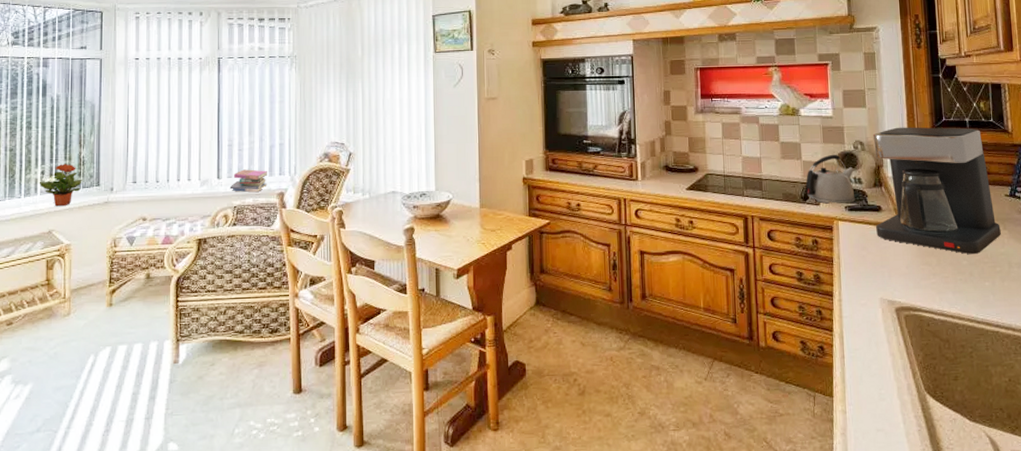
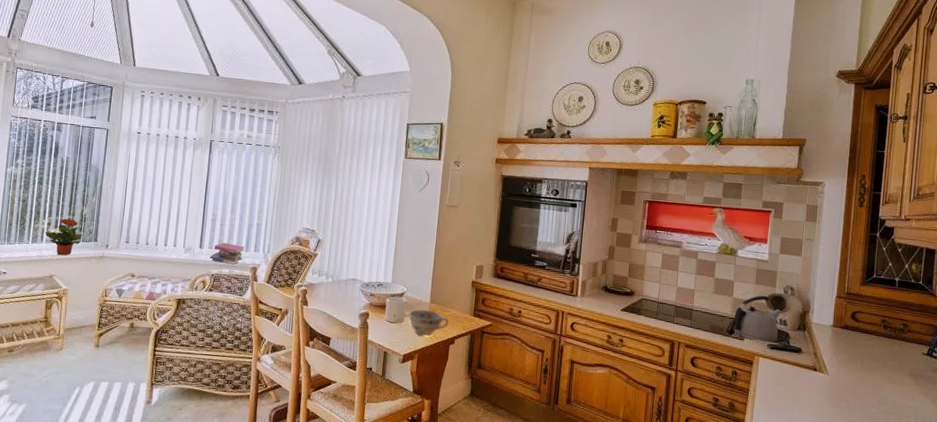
mug: none [431,205,463,235] -> present [384,296,414,323]
teacup: none [459,215,502,245] -> present [409,309,449,337]
coffee maker: present [872,127,1001,254] -> none [793,278,913,404]

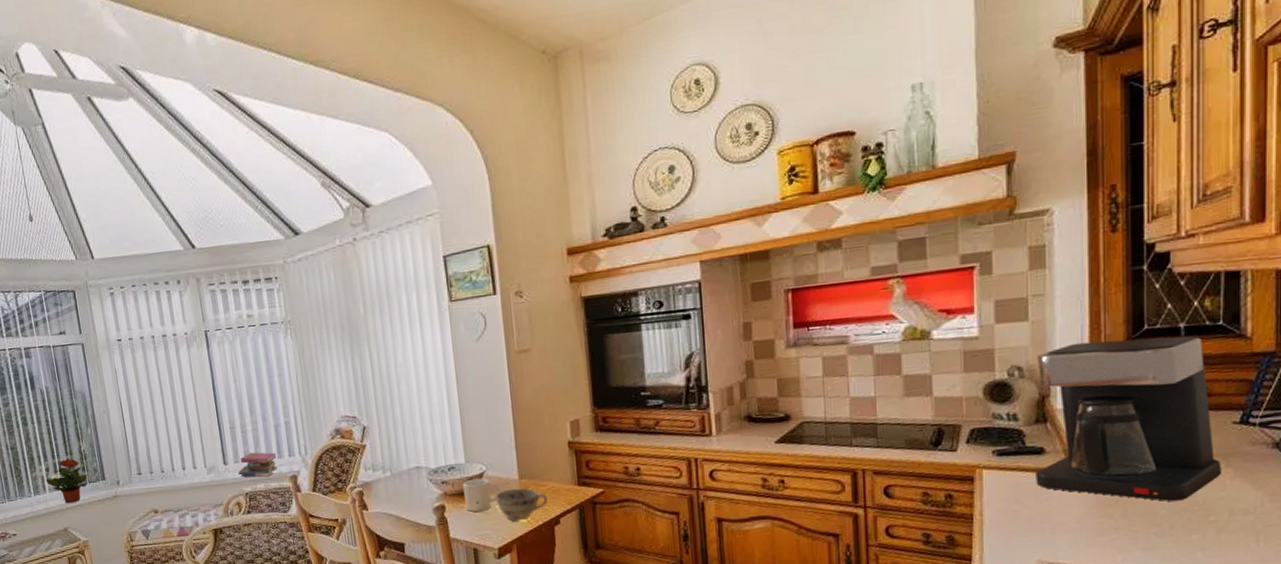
kettle: present [732,295,782,342] -> none [937,385,1008,449]
coffee maker: none [793,278,913,404] -> present [1036,336,1221,501]

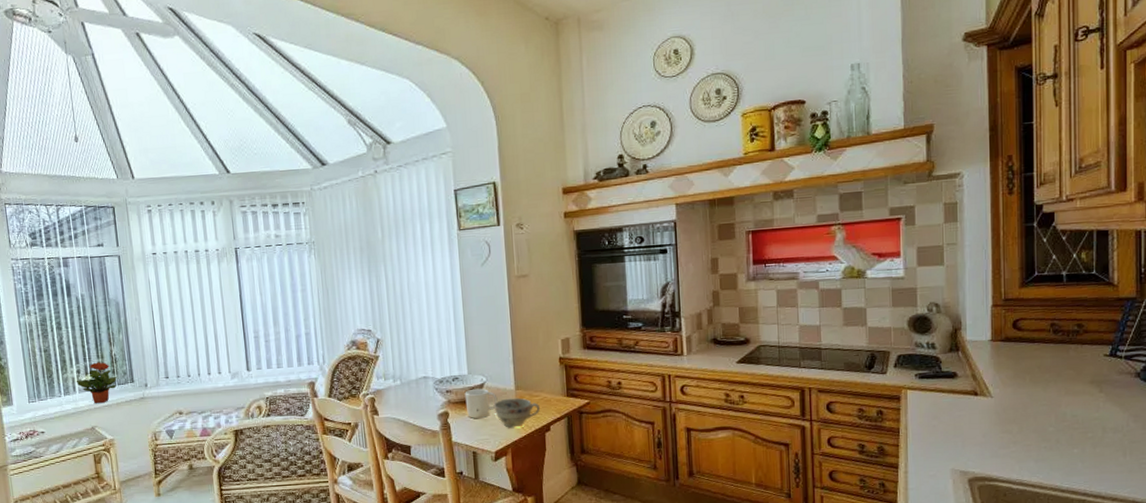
books: present [238,452,278,477] -> none [260,360,297,383]
coffee maker: present [1036,336,1221,501] -> none [950,282,1096,420]

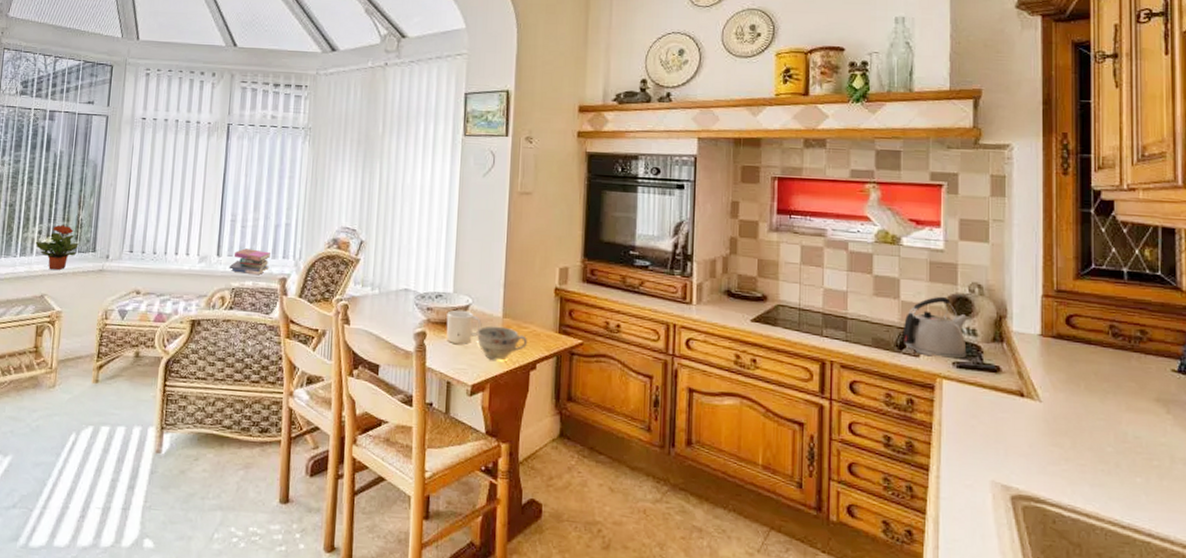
books: none [260,360,297,383] -> present [229,248,270,276]
kettle: none [870,318,928,372] -> present [902,296,968,358]

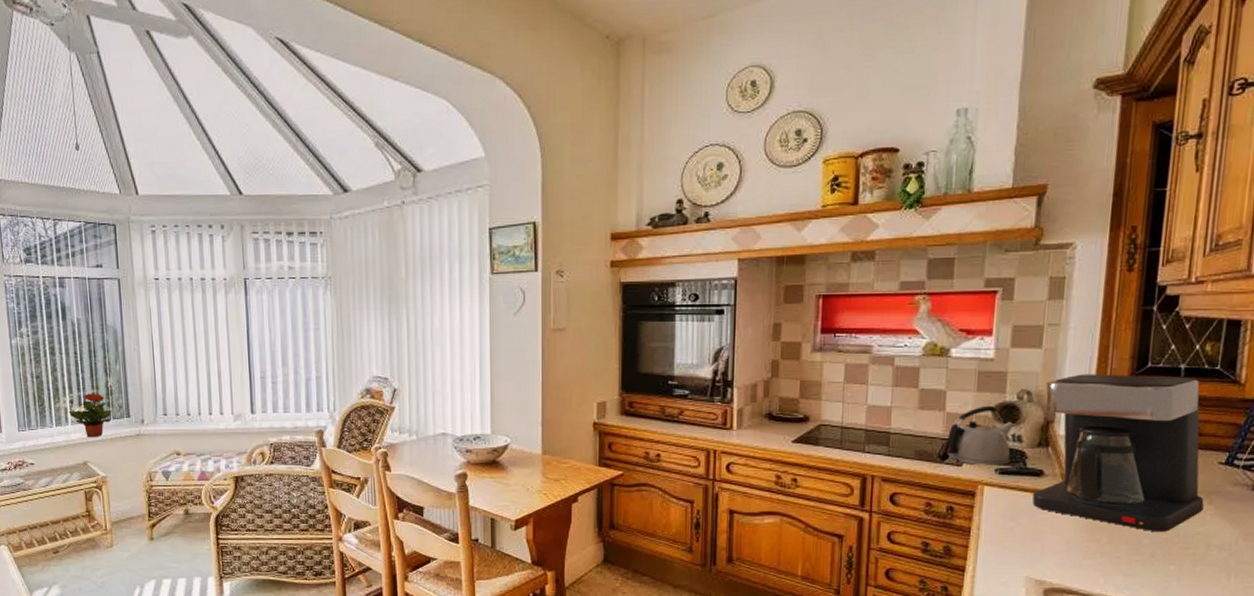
books: present [229,248,270,276] -> none [264,404,305,430]
mug: present [446,309,482,344] -> none [486,450,522,482]
teacup: present [477,326,527,361] -> none [518,463,567,496]
coffee maker: none [992,270,1162,440] -> present [1032,374,1204,532]

